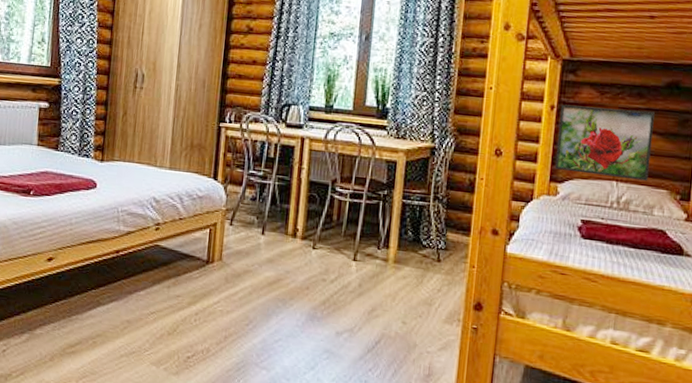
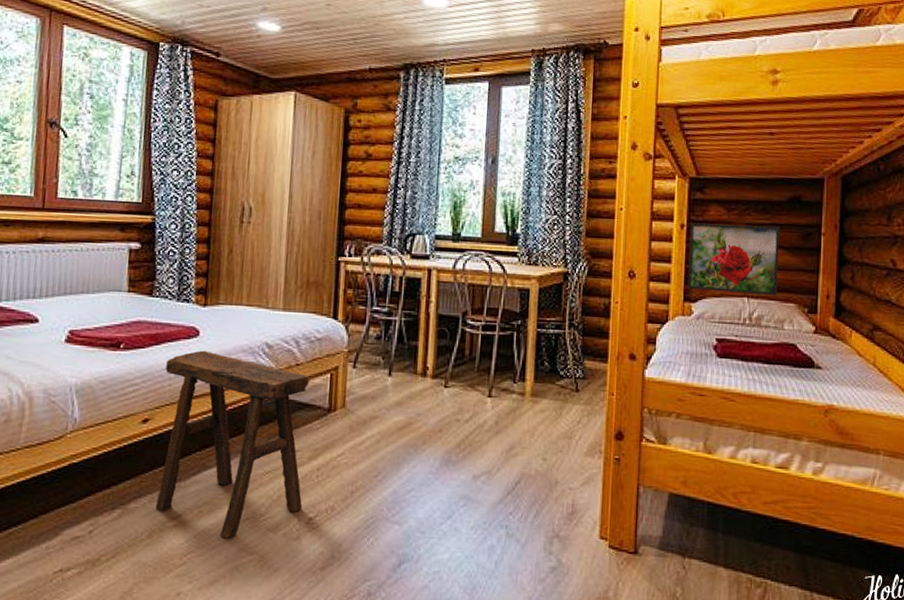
stool: none [57,200,191,368] -> present [155,350,310,539]

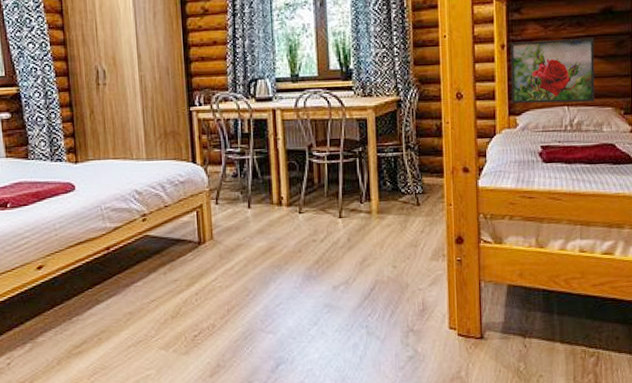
stool: present [155,350,310,539] -> none [49,202,187,359]

